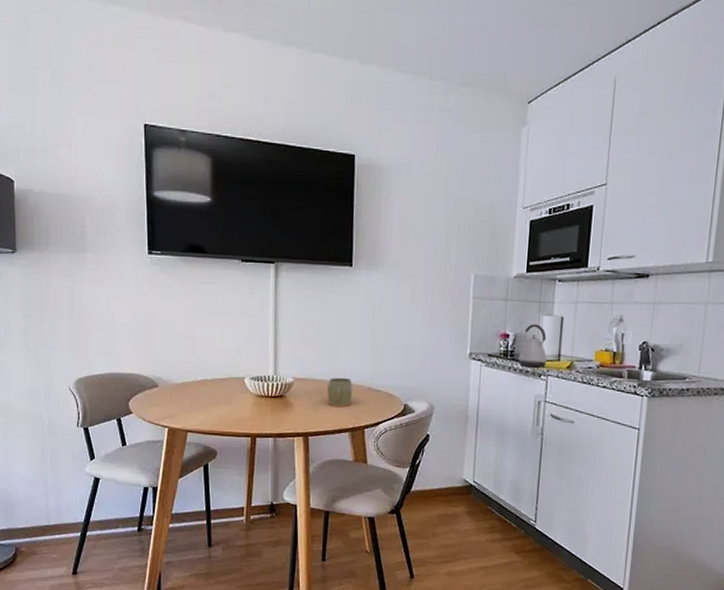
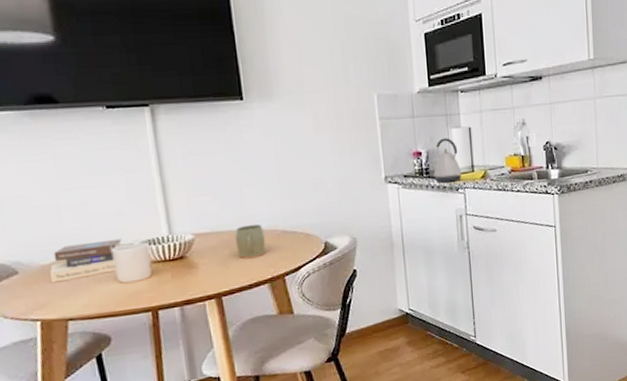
books: none [180,370,237,400] -> present [49,238,122,283]
mug: none [228,377,257,410] -> present [111,241,153,284]

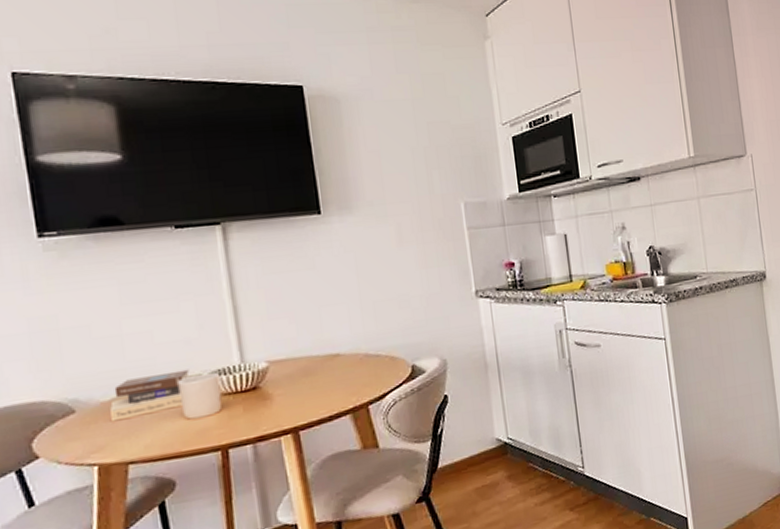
mug: present [235,224,266,259] -> none [313,348,347,387]
kettle: present [433,138,462,184] -> none [527,246,560,296]

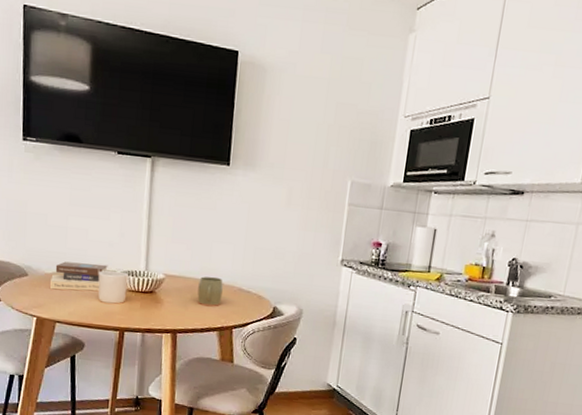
mug: none [313,348,347,387] -> present [197,276,224,307]

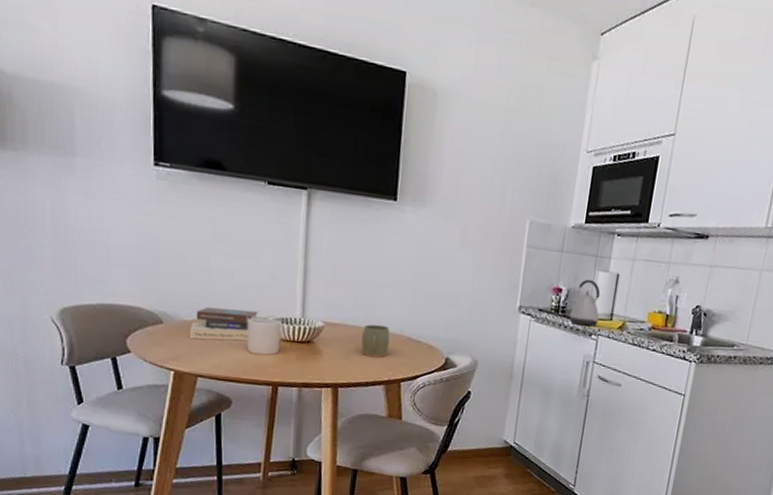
kettle: none [389,234,419,279] -> present [569,279,601,328]

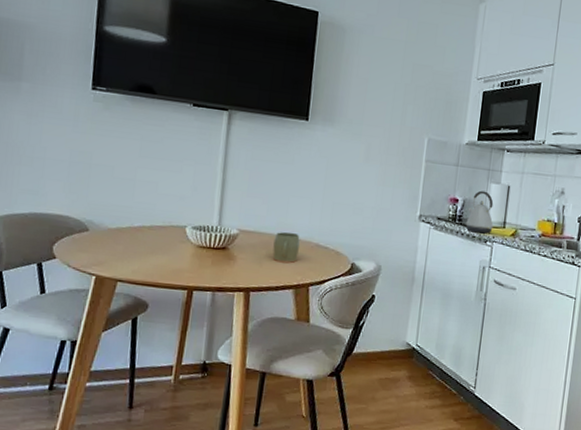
books: present [189,307,258,342] -> none [112,216,178,248]
mug: present [246,317,282,356] -> none [165,225,200,261]

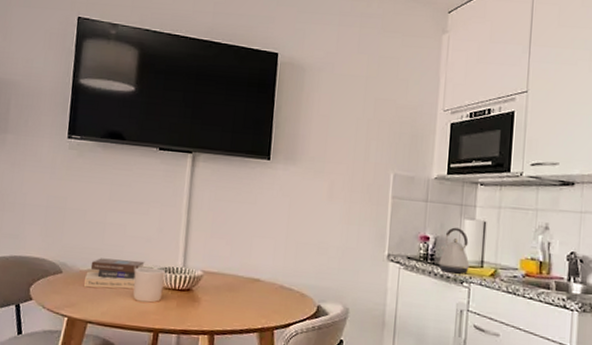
books: none [112,216,178,248] -> present [83,258,145,290]
mug: none [165,225,200,261] -> present [132,267,165,303]
mug: present [272,232,300,263] -> none [236,273,264,306]

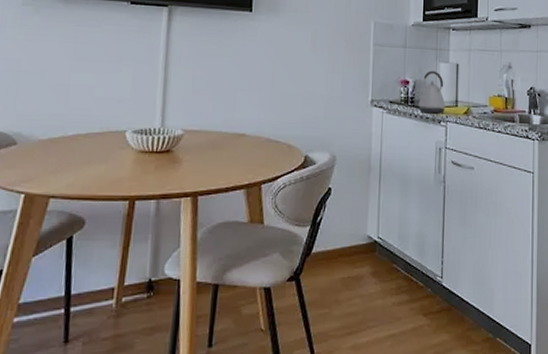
books: present [83,258,145,290] -> none [43,124,117,158]
mug: present [132,267,165,303] -> none [103,130,141,169]

